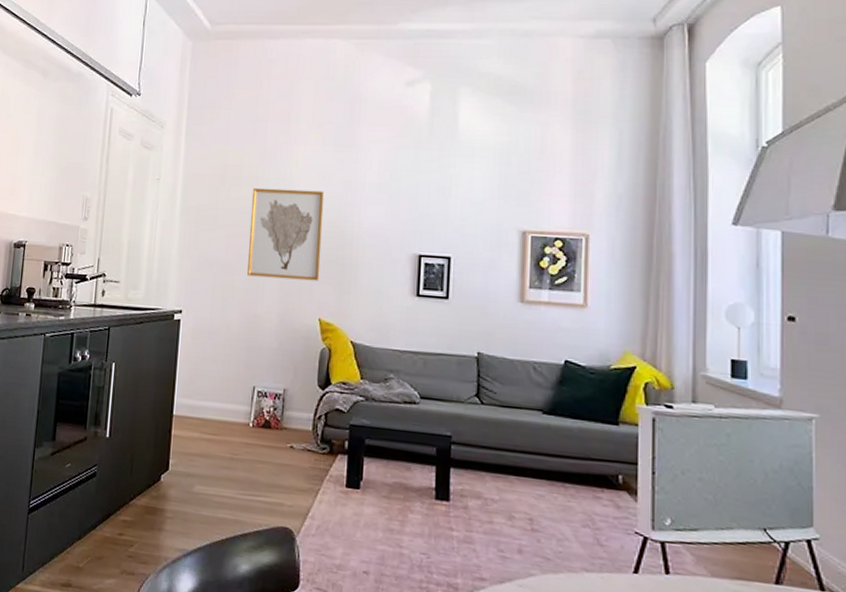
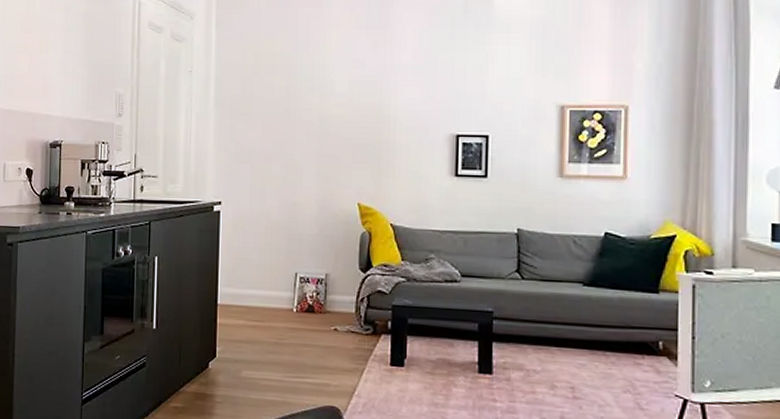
wall art: present [247,187,325,281] -> none [285,75,359,166]

